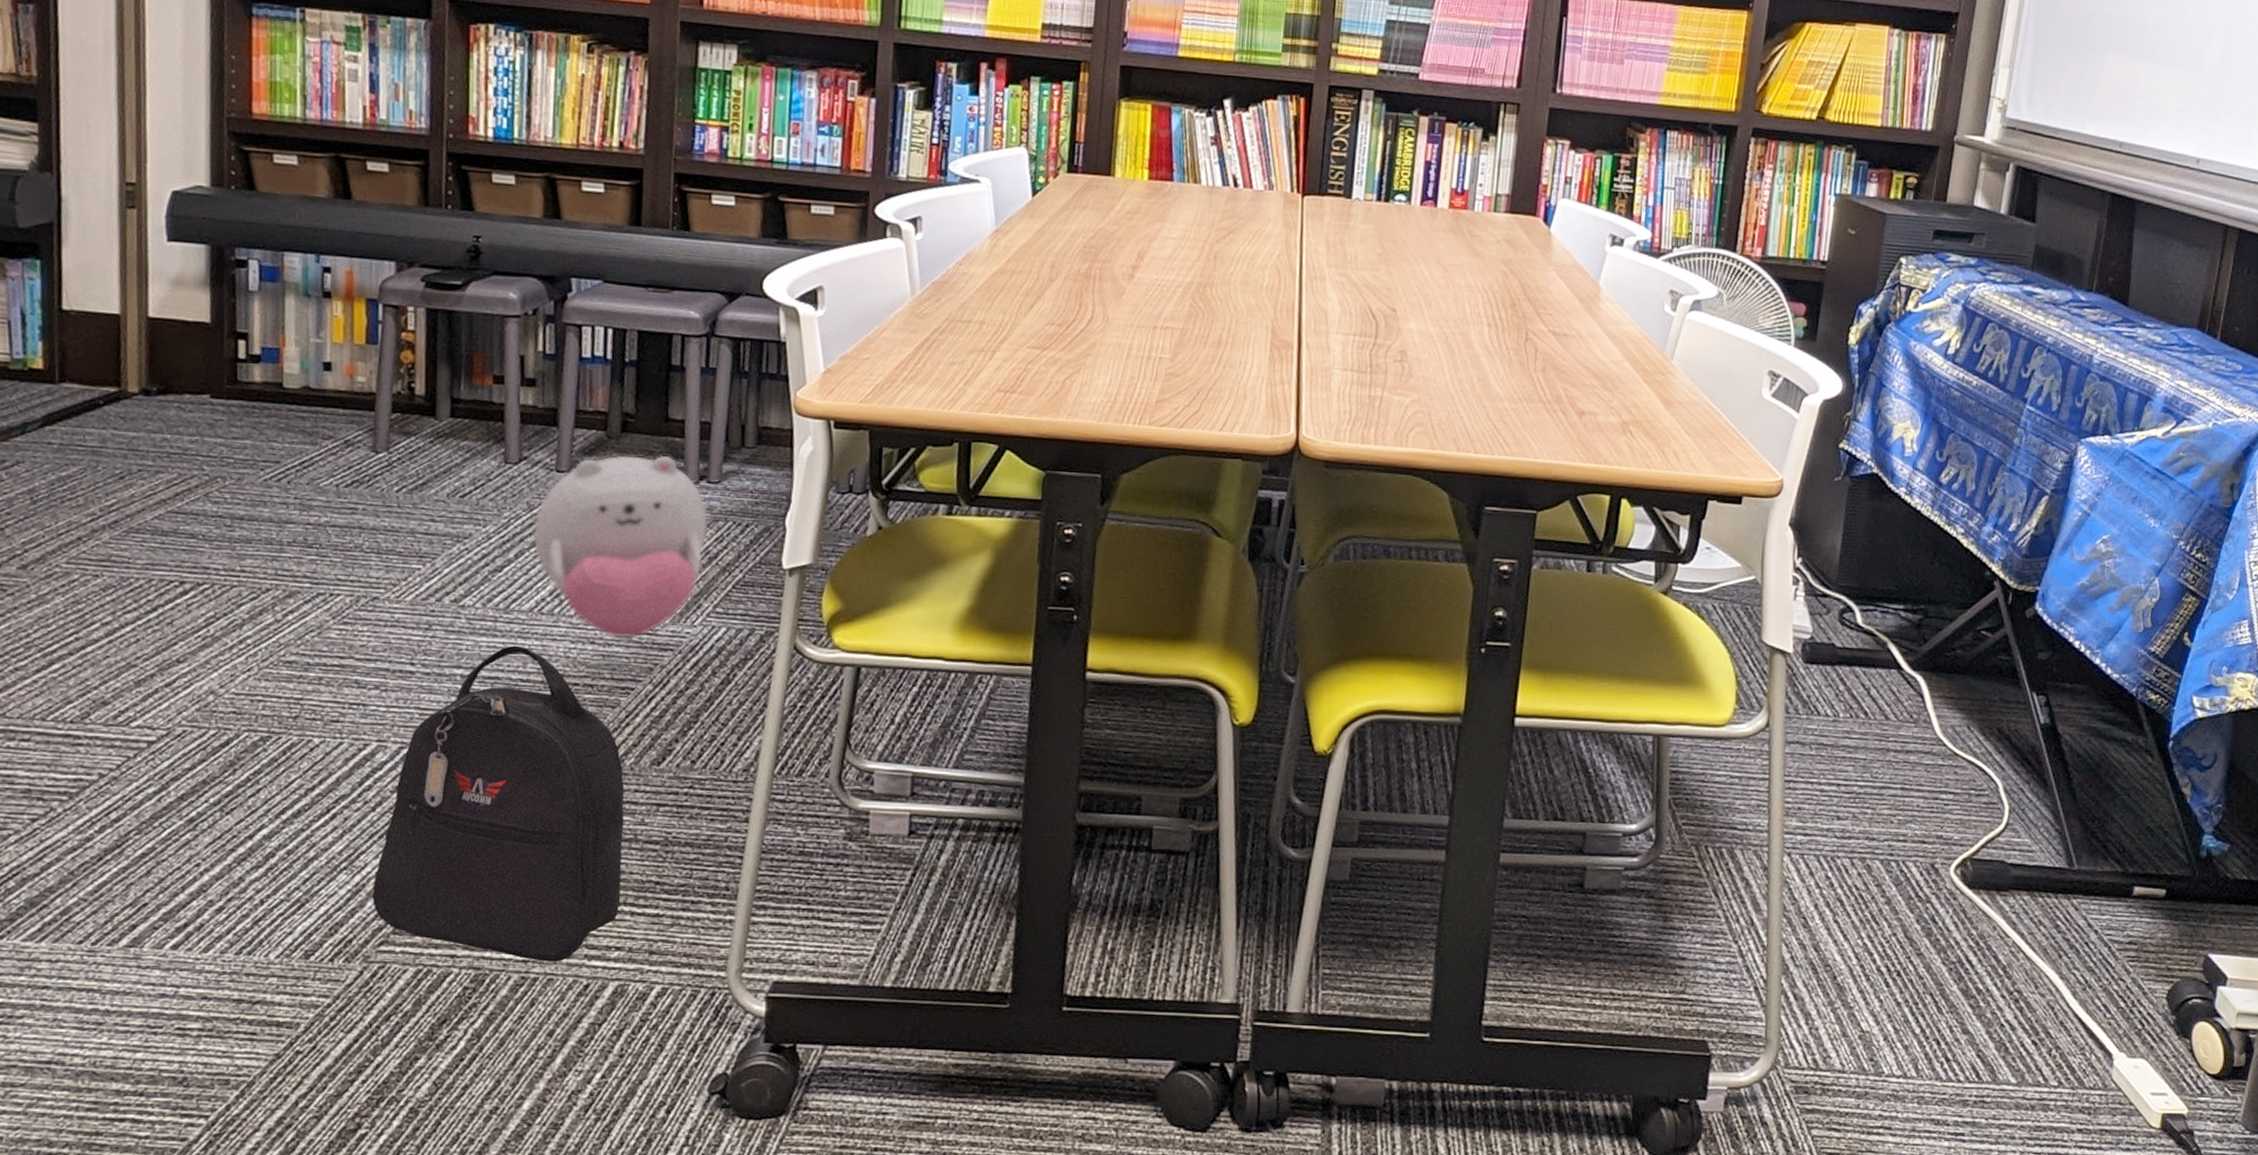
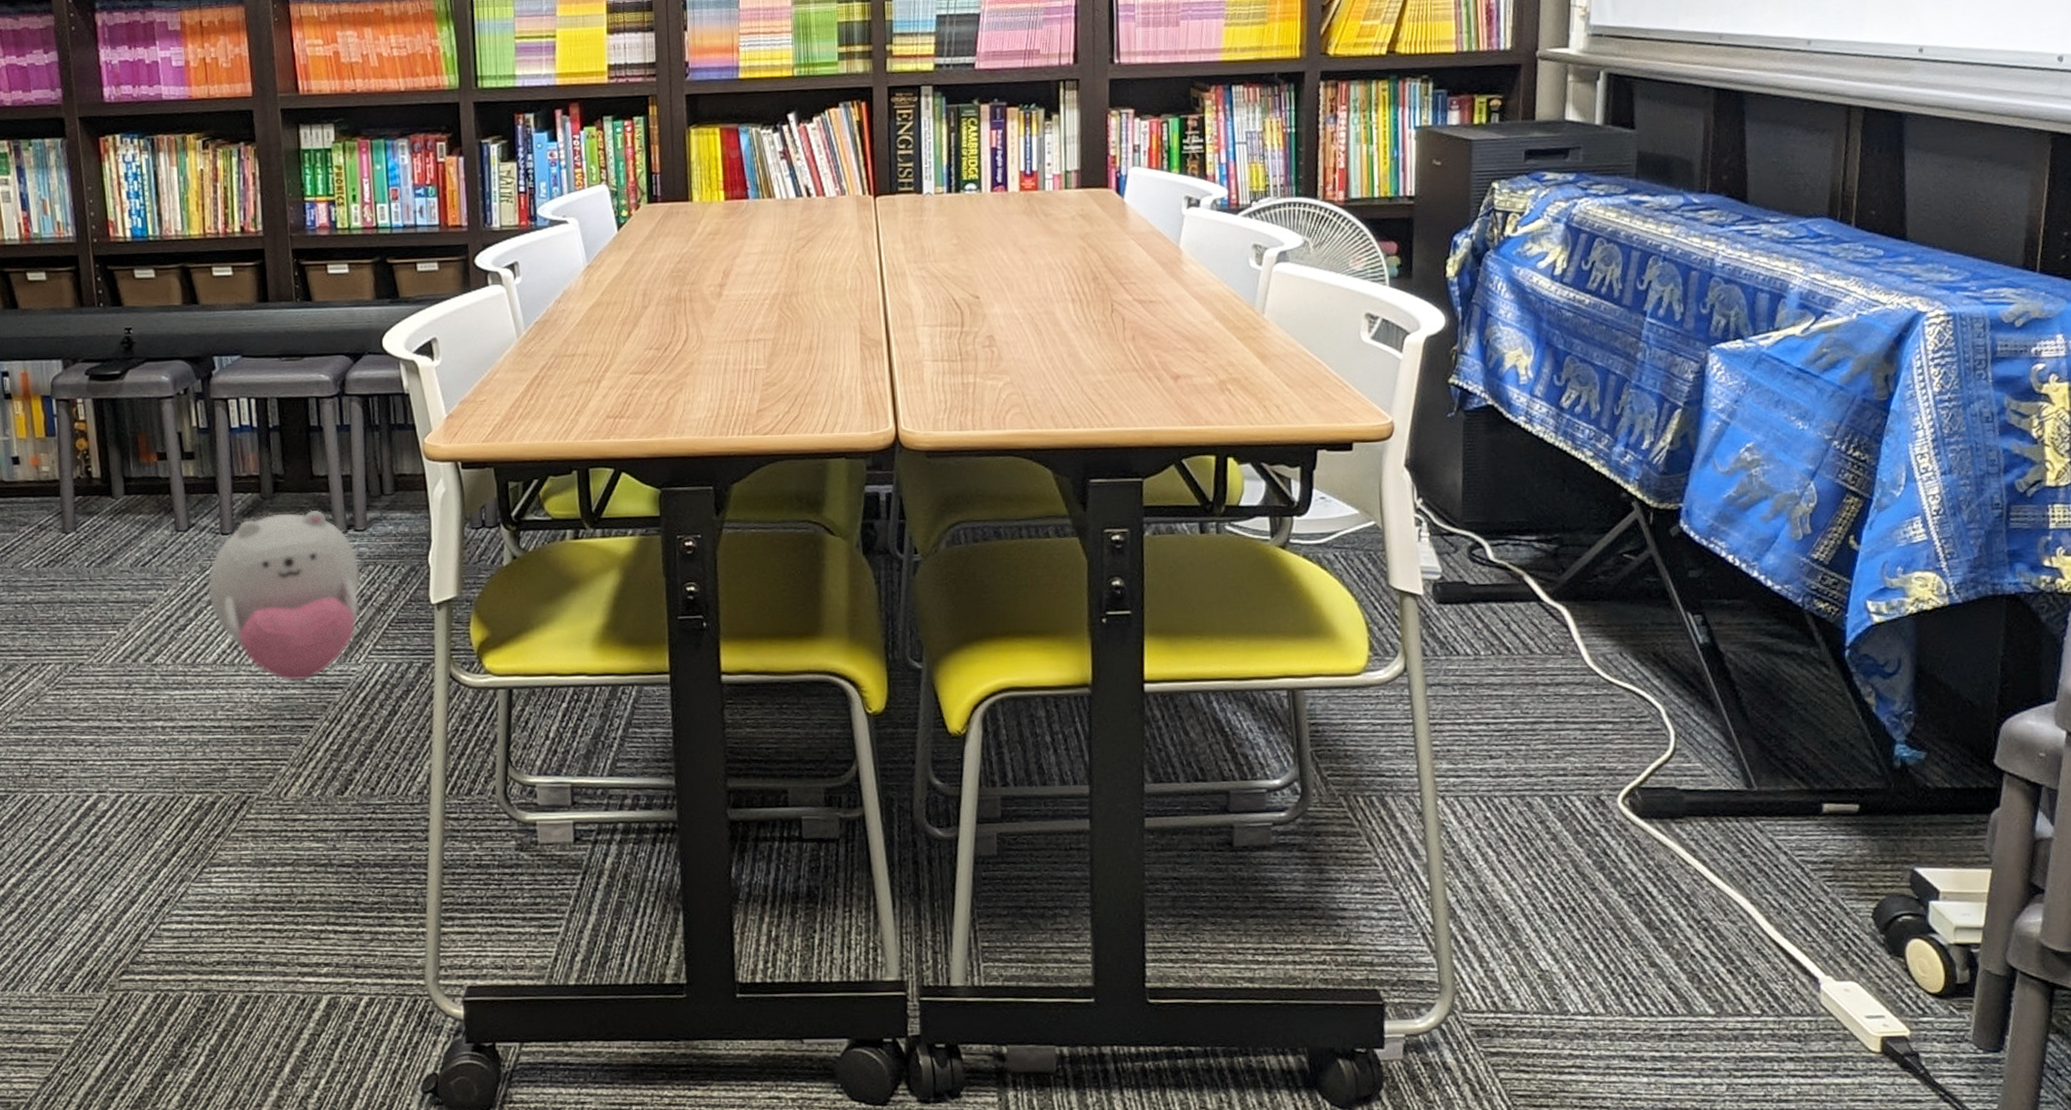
backpack: present [372,645,625,962] -> none [109,695,324,981]

